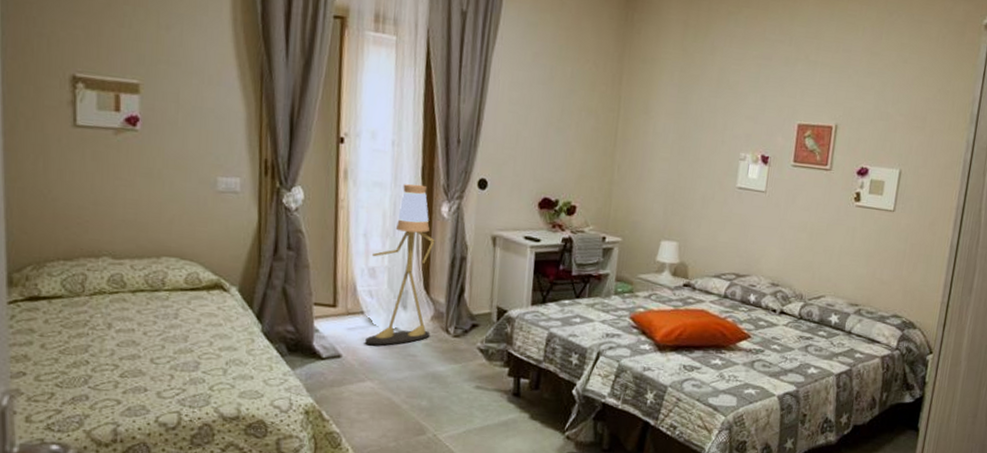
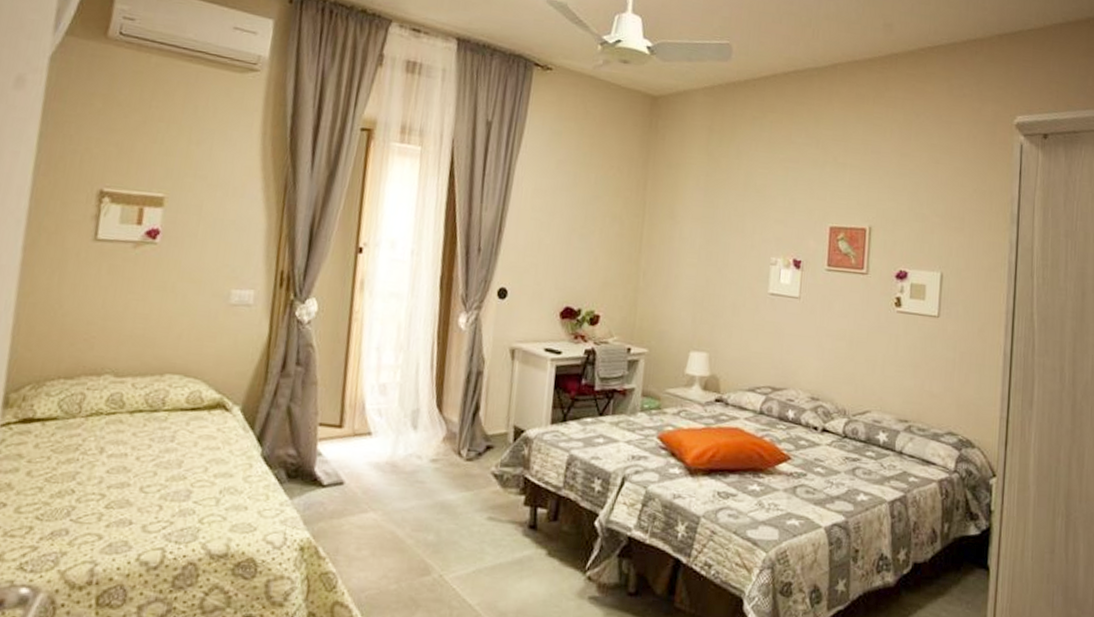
floor lamp: present [365,184,435,346] -> none [370,294,451,471]

